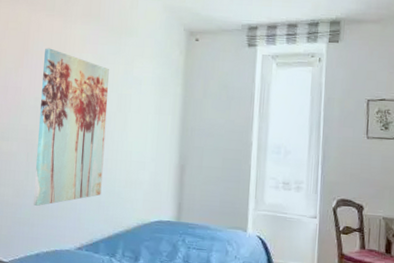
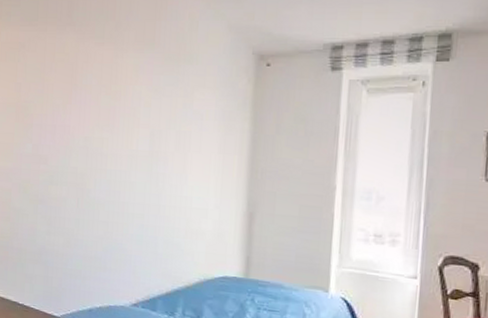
wall art: present [32,48,110,206] -> none [84,81,167,257]

